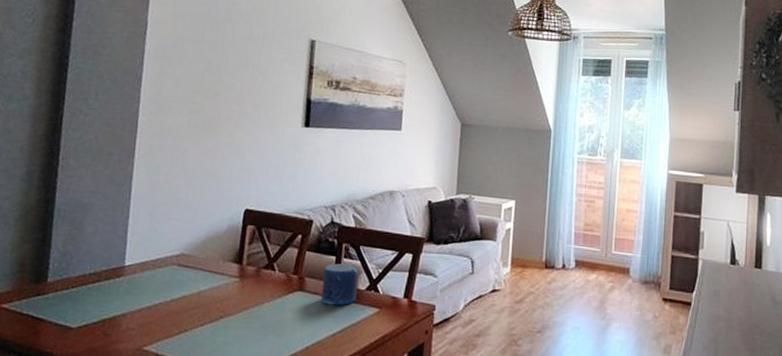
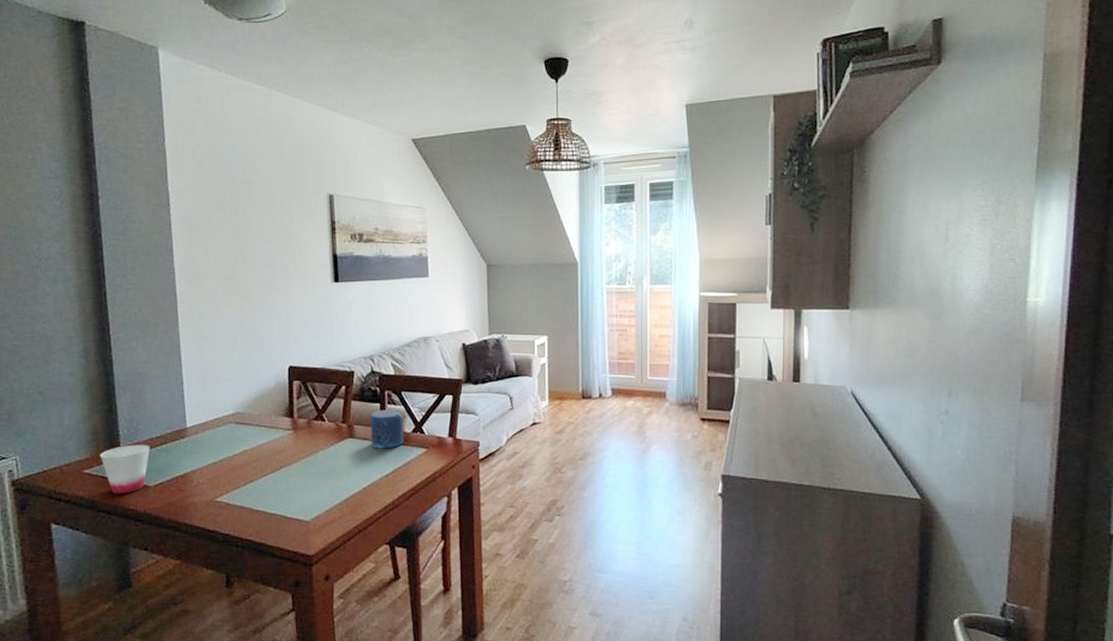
cup: none [22,280,81,335] -> present [100,444,151,494]

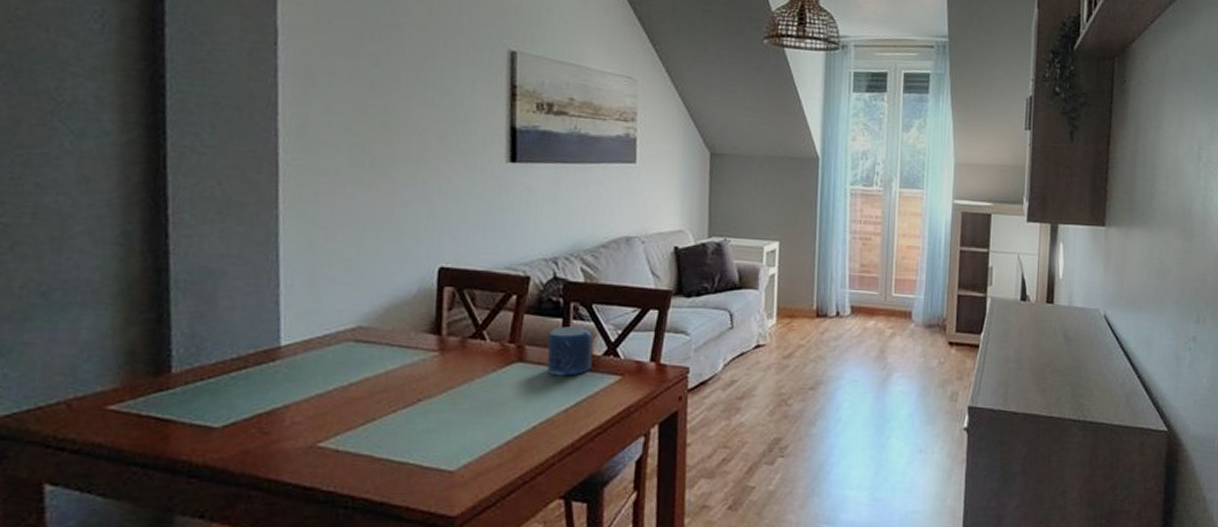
cup: present [100,444,151,494] -> none [136,369,221,439]

